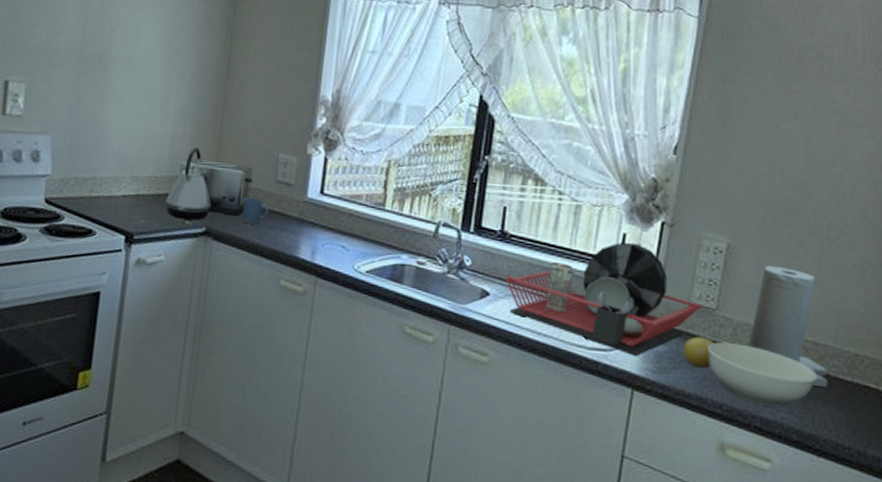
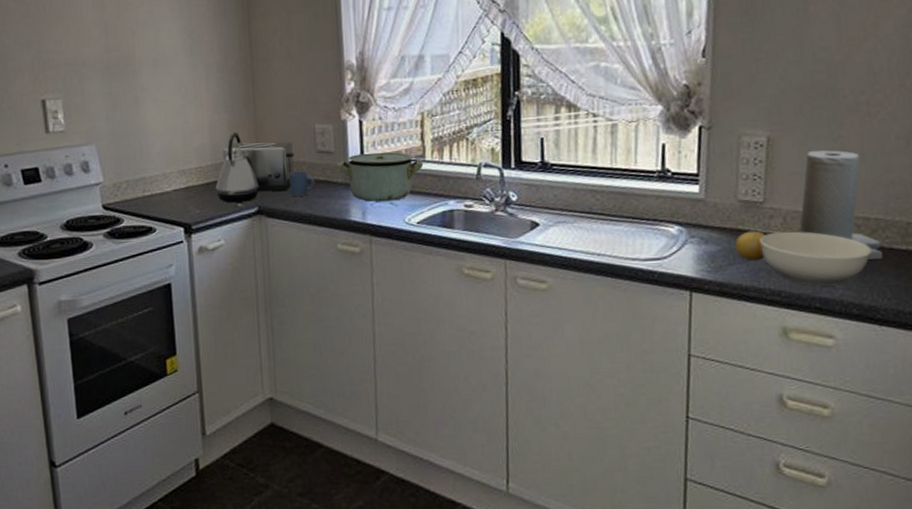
cooking pot: none [294,191,383,245] -> present [336,151,424,202]
dish rack: present [506,243,702,356] -> none [553,152,750,260]

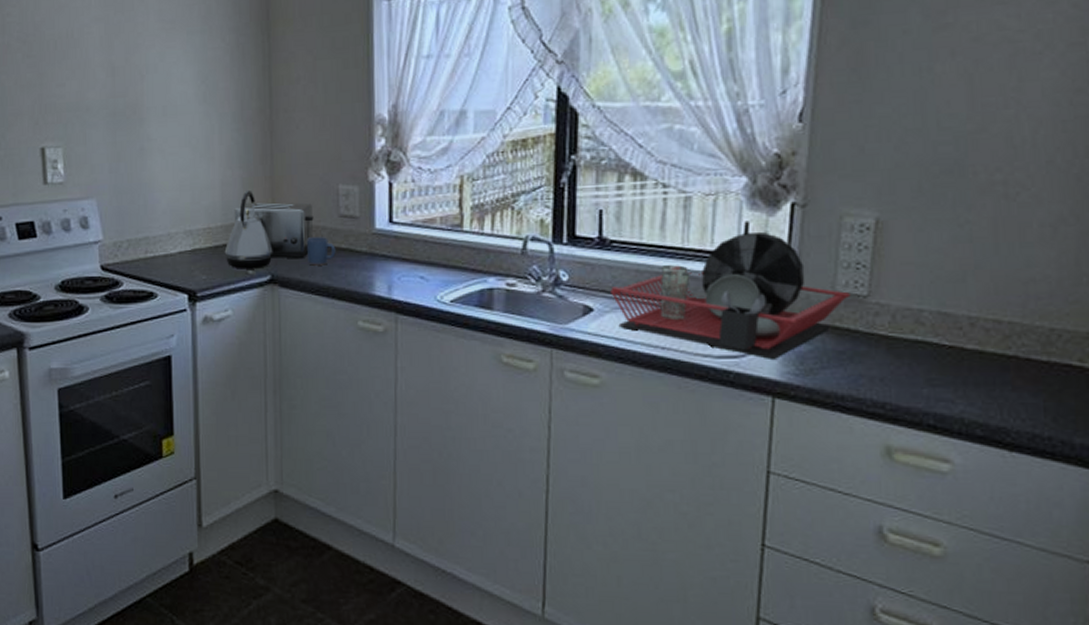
cooking pot: present [336,151,424,202] -> none [361,219,461,276]
dish rack: none [553,152,750,260] -> present [610,232,851,359]
fruit: present [736,231,765,261] -> none [831,329,869,365]
bowl: present [758,231,873,286] -> none [860,332,1004,399]
paper towel: present [799,150,884,260] -> none [912,236,1018,371]

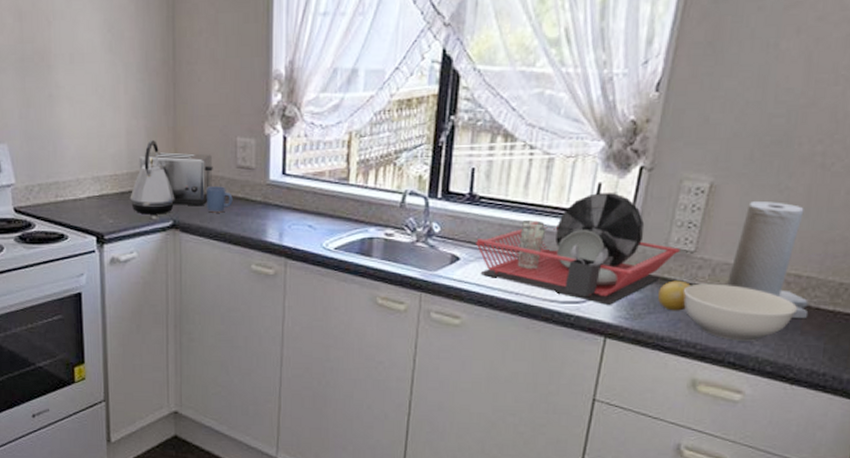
fruit: none [831,329,869,365] -> present [658,280,691,311]
bowl: none [860,332,1004,399] -> present [683,283,798,341]
paper towel: none [912,236,1018,371] -> present [727,200,809,318]

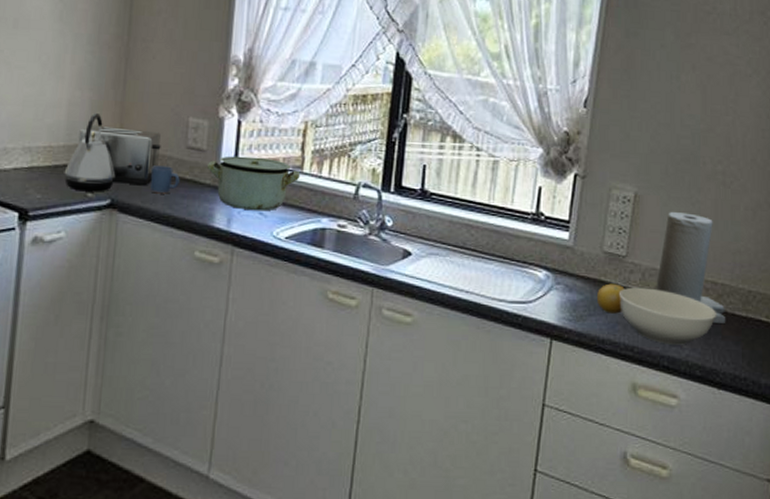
cooking pot: none [256,171,347,224] -> present [206,156,301,211]
dish rack: present [476,193,680,305] -> none [427,196,613,306]

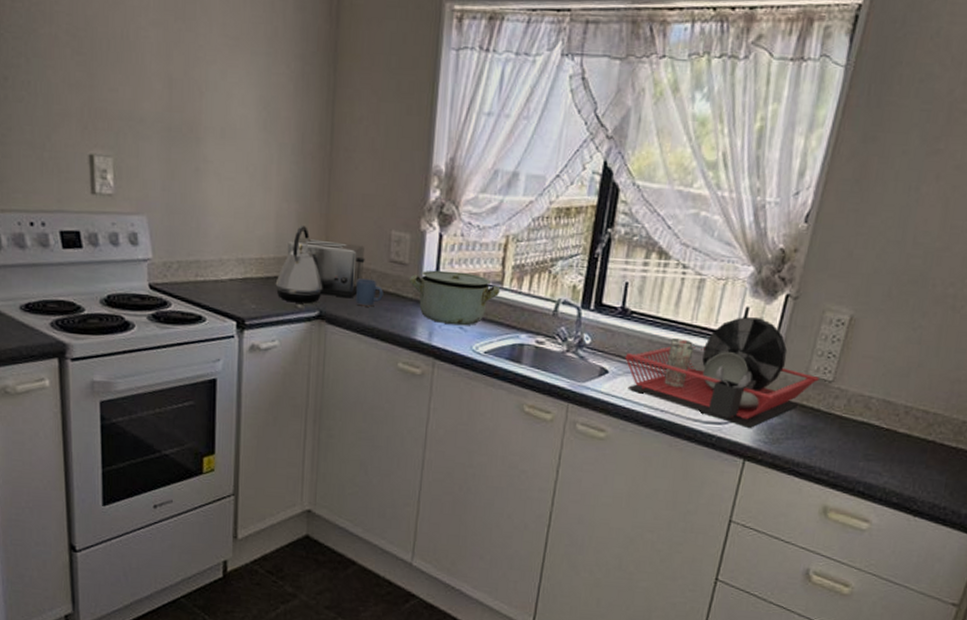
dish rack: none [427,196,613,306] -> present [625,317,819,428]
fruit: present [597,283,625,314] -> none [796,408,827,438]
bowl: present [618,287,717,345] -> none [819,412,925,472]
paper towel: present [656,211,726,323] -> none [861,336,935,453]

